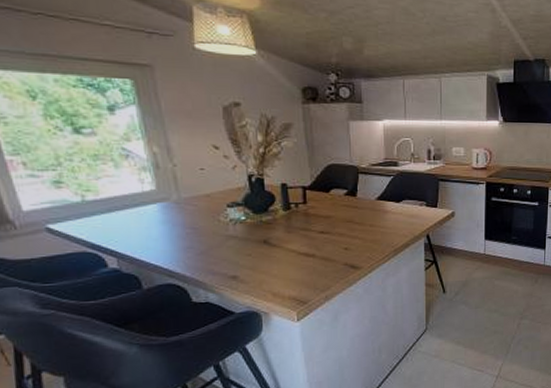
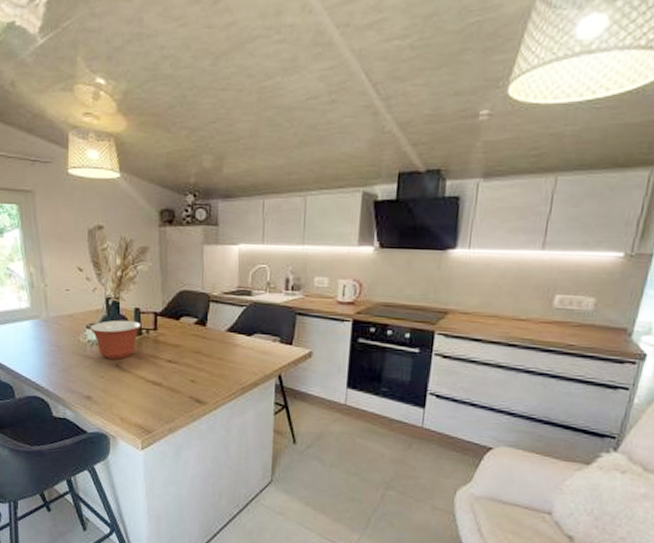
mixing bowl: none [232,196,290,236] -> present [90,320,142,360]

